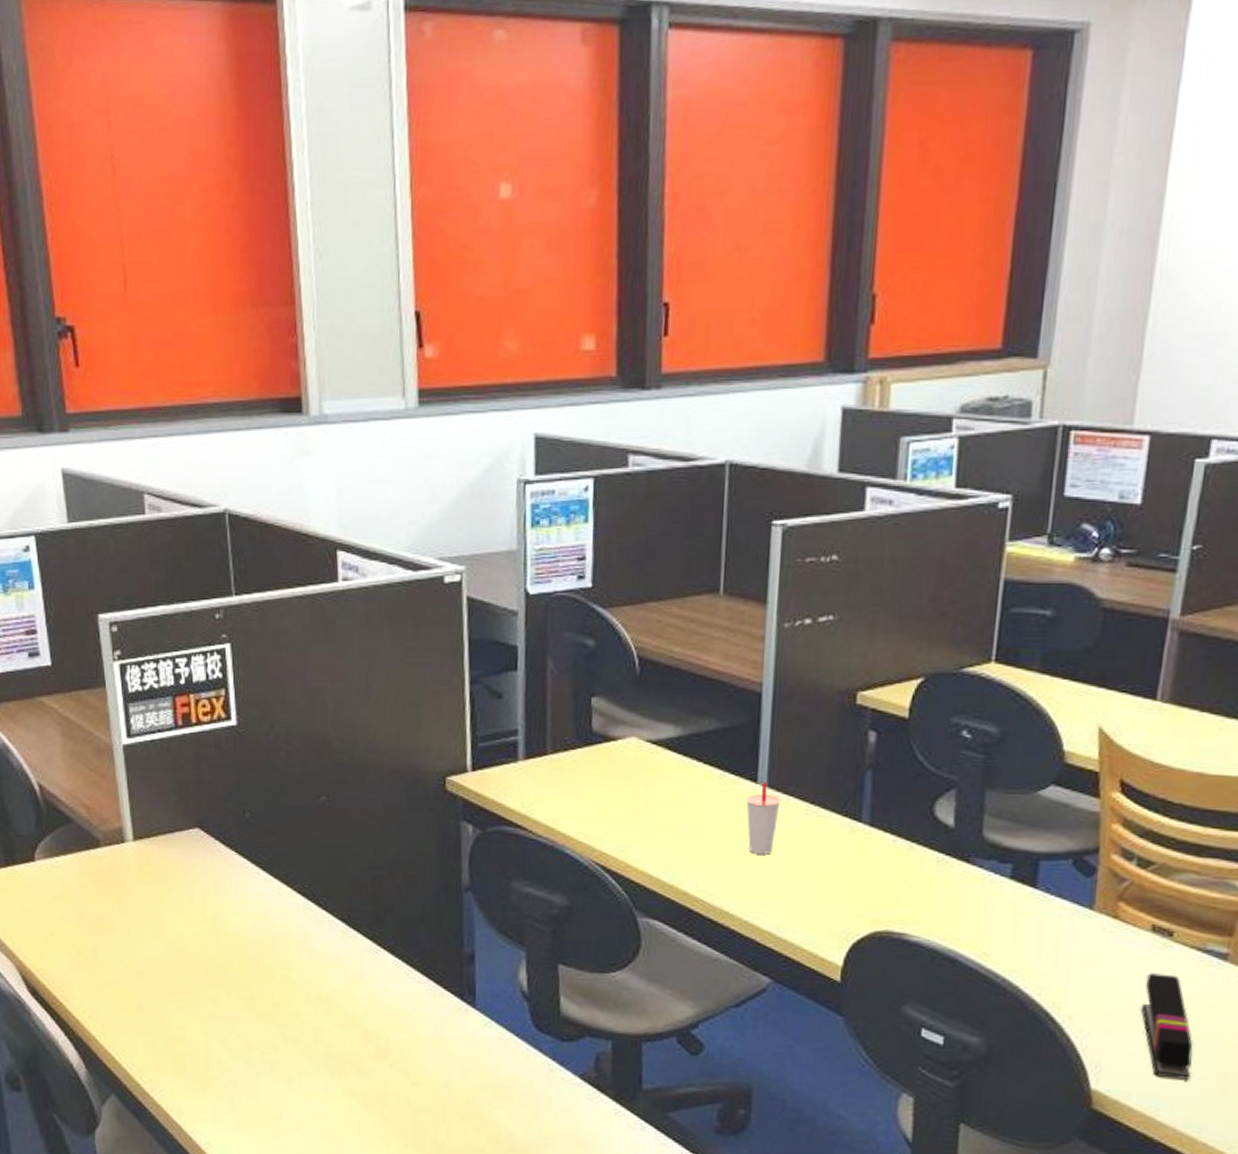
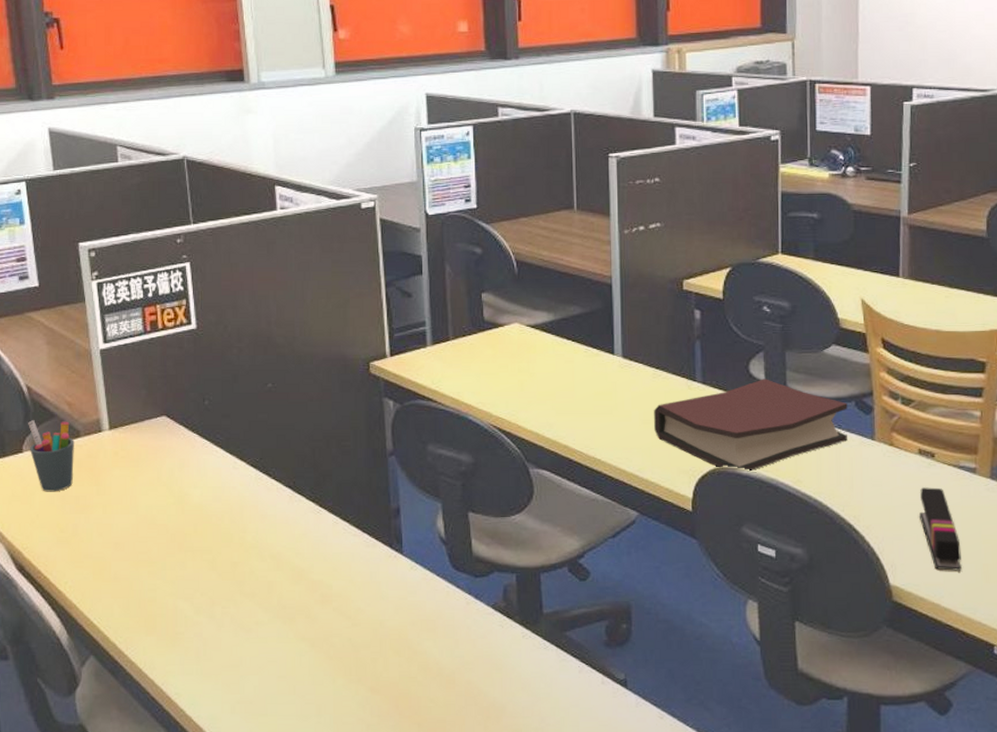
pen holder: none [40,824,93,909] -> present [28,420,74,492]
cup: present [746,782,781,855] -> none [607,353,633,411]
hardback book: none [801,823,1063,939] -> present [654,379,848,472]

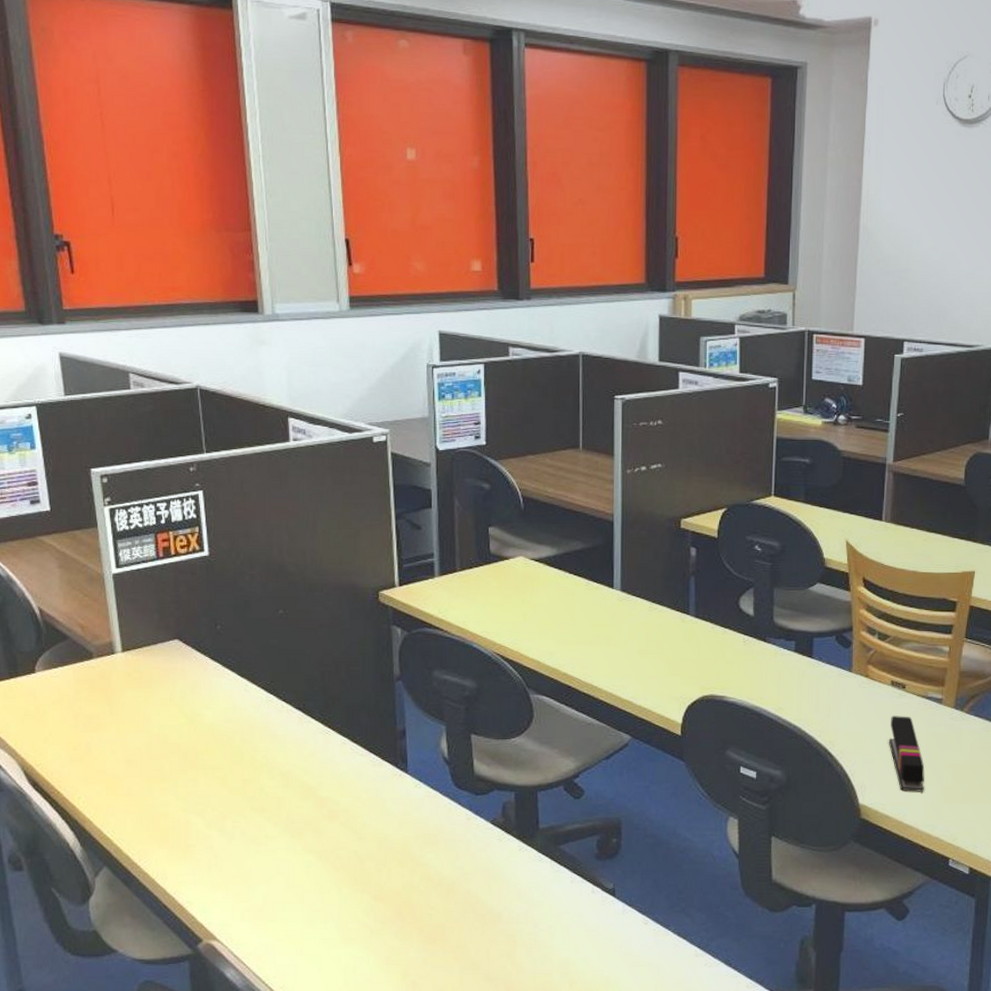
pen holder: present [28,420,74,492] -> none [40,642,87,711]
hardback book: present [654,379,848,472] -> none [649,613,829,700]

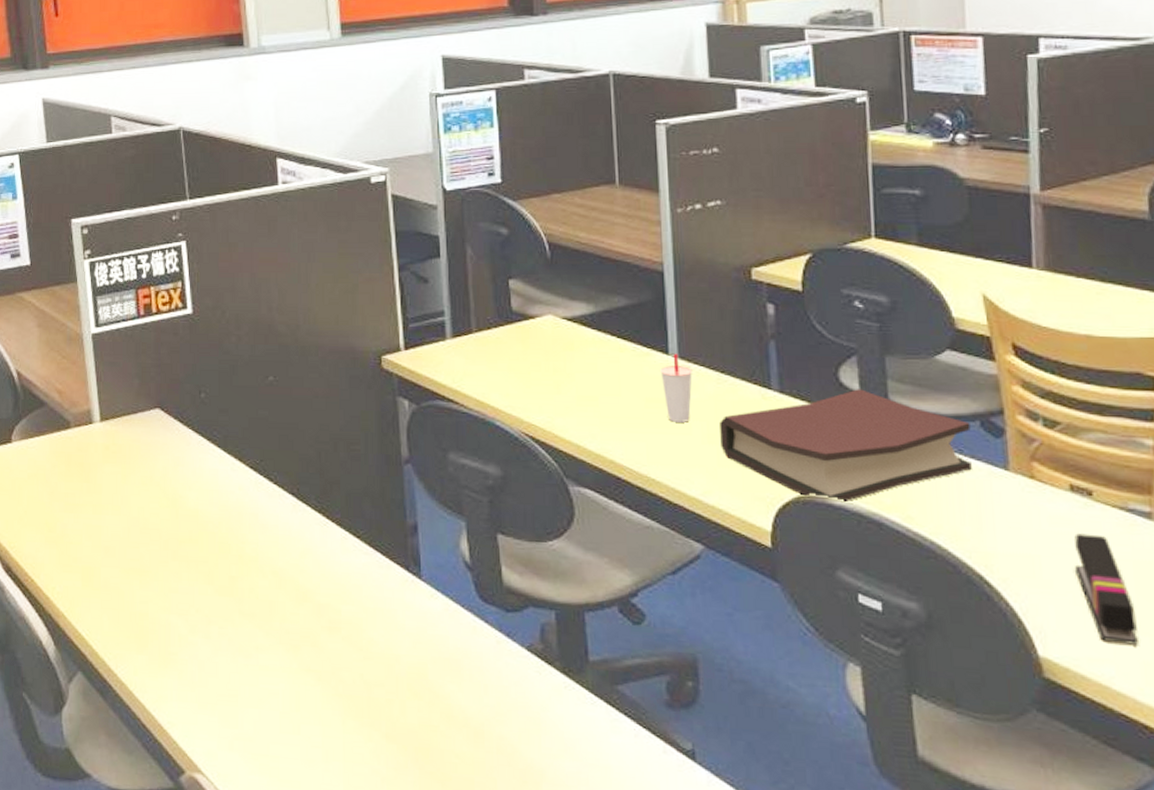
cup: none [606,587,631,642] -> present [660,353,693,423]
hardback book: none [649,613,829,700] -> present [720,389,972,503]

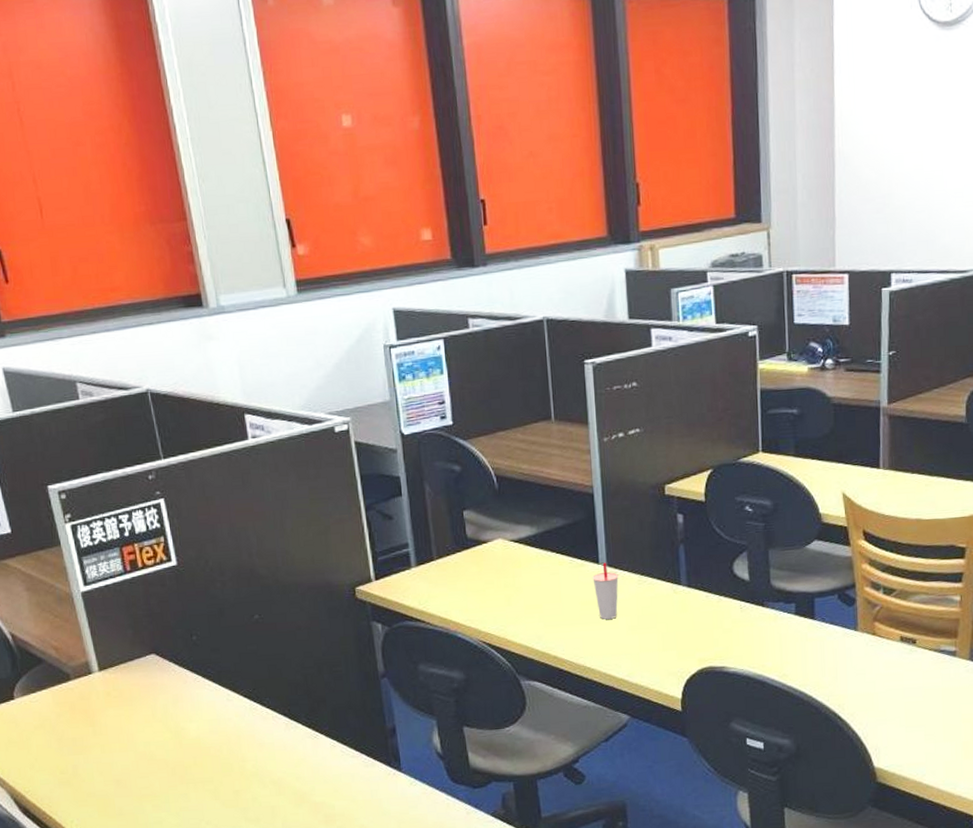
hardback book: present [720,389,972,503] -> none [641,578,831,669]
stapler: present [1074,533,1138,645] -> none [901,672,942,750]

